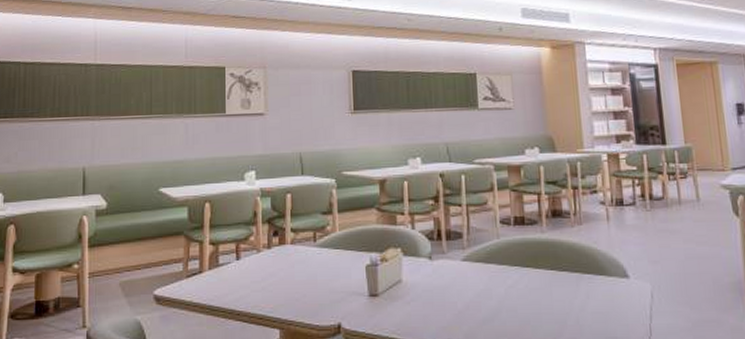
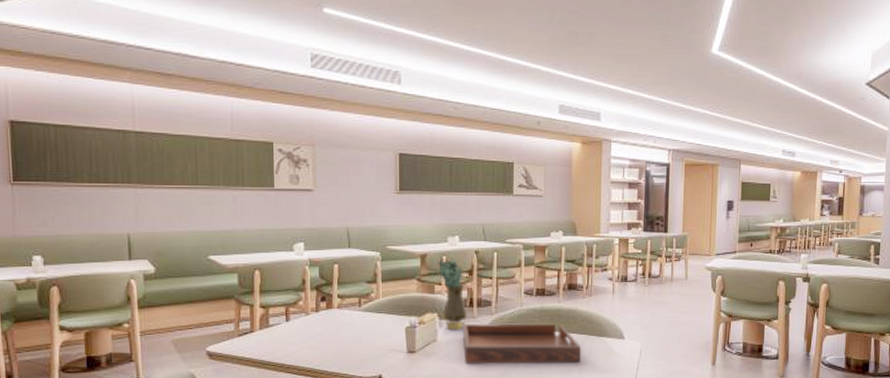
vase: none [398,182,436,269] -> present [437,256,467,330]
serving tray: none [430,258,578,310] -> present [462,323,582,364]

